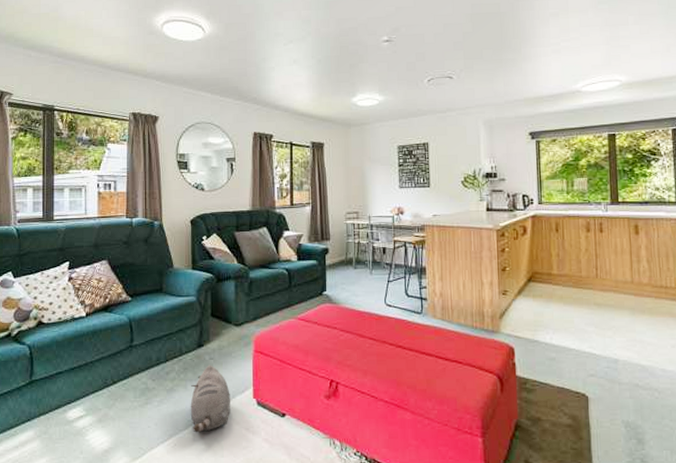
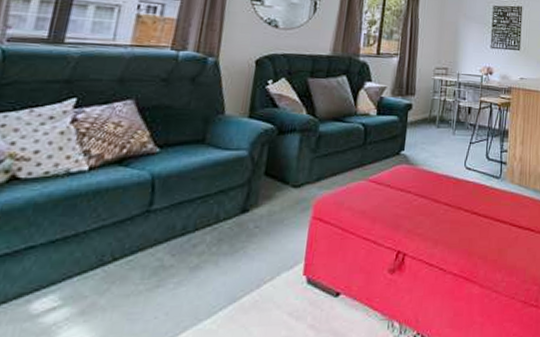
plush toy: present [190,365,230,433] -> none [217,234,275,323]

